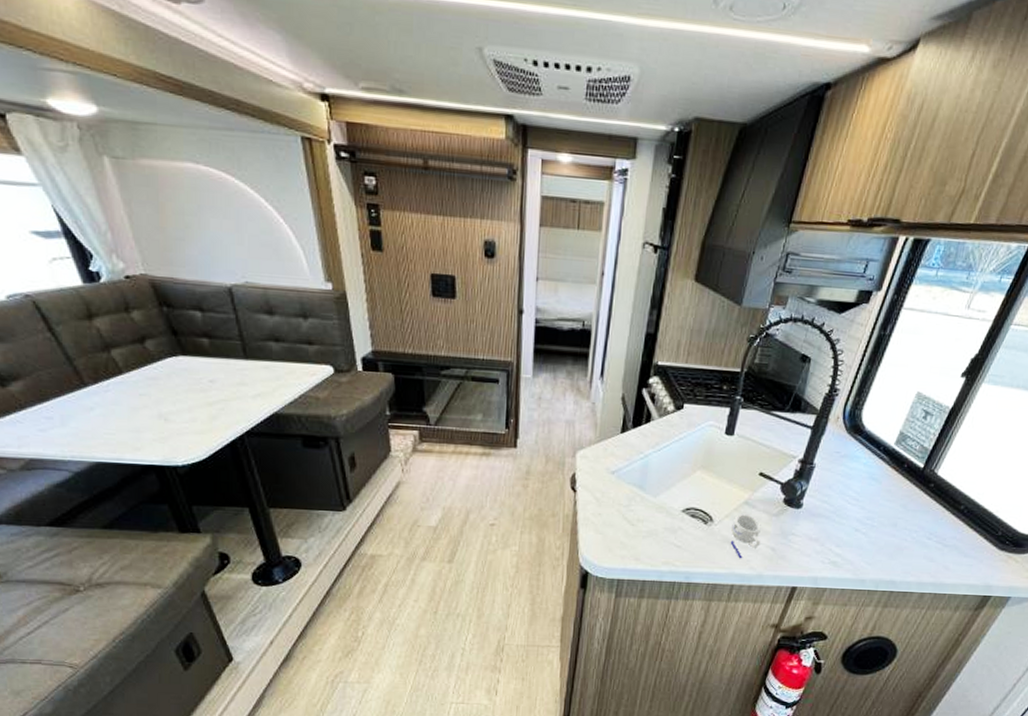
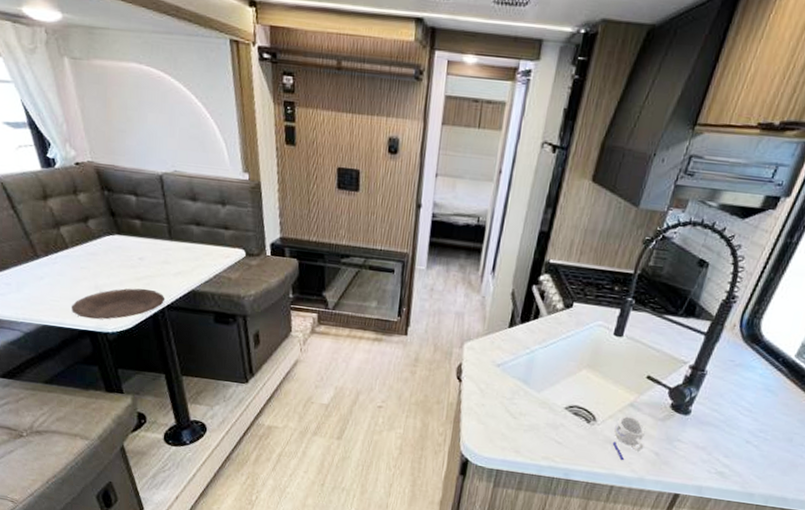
plate: none [131,414,243,452] -> present [72,288,164,320]

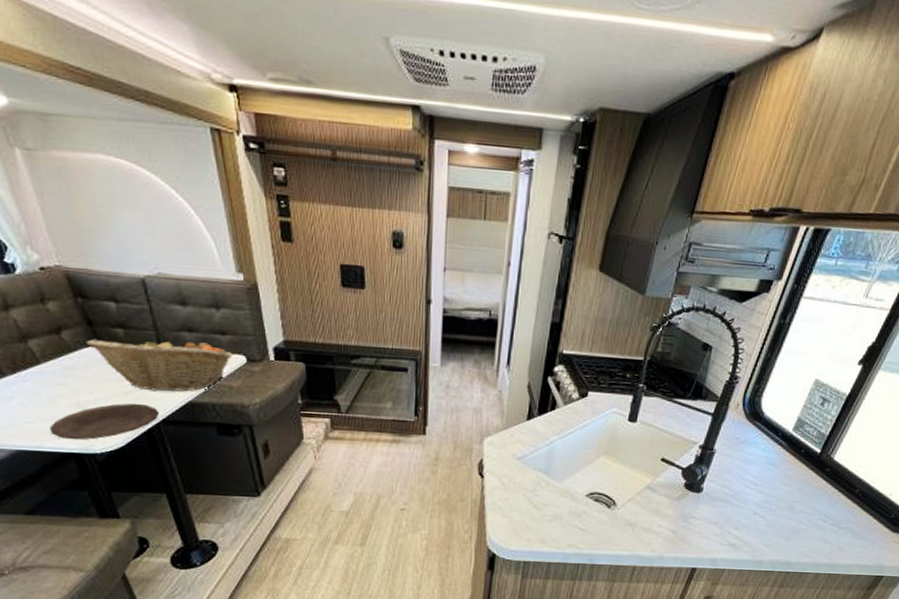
fruit basket: none [108,229,234,281] -> present [86,336,233,392]
mug: present [612,416,646,461] -> none [632,499,663,542]

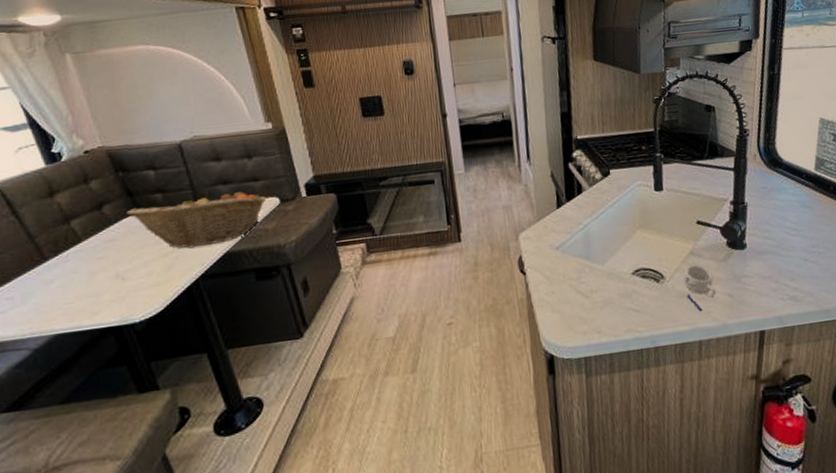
plate: present [50,403,159,440] -> none [89,263,197,314]
mug: none [632,499,663,542] -> present [683,265,717,312]

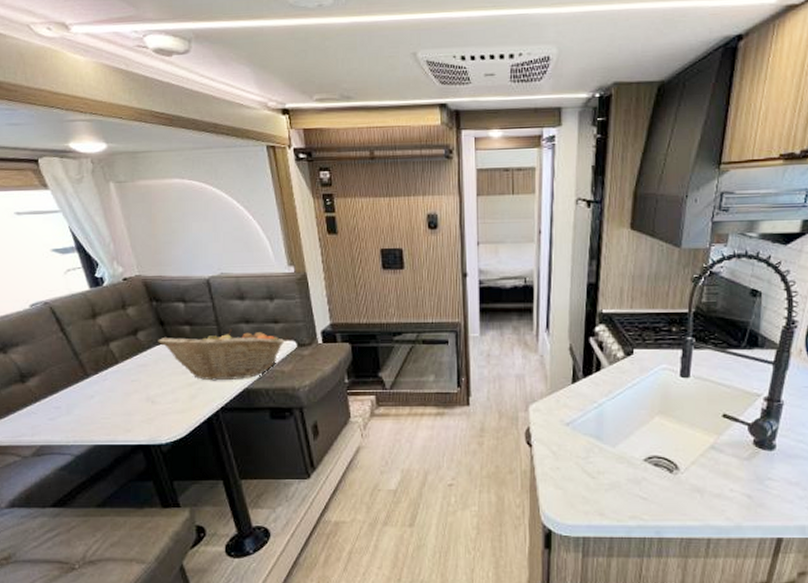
mug: present [683,265,717,312] -> none [699,460,734,509]

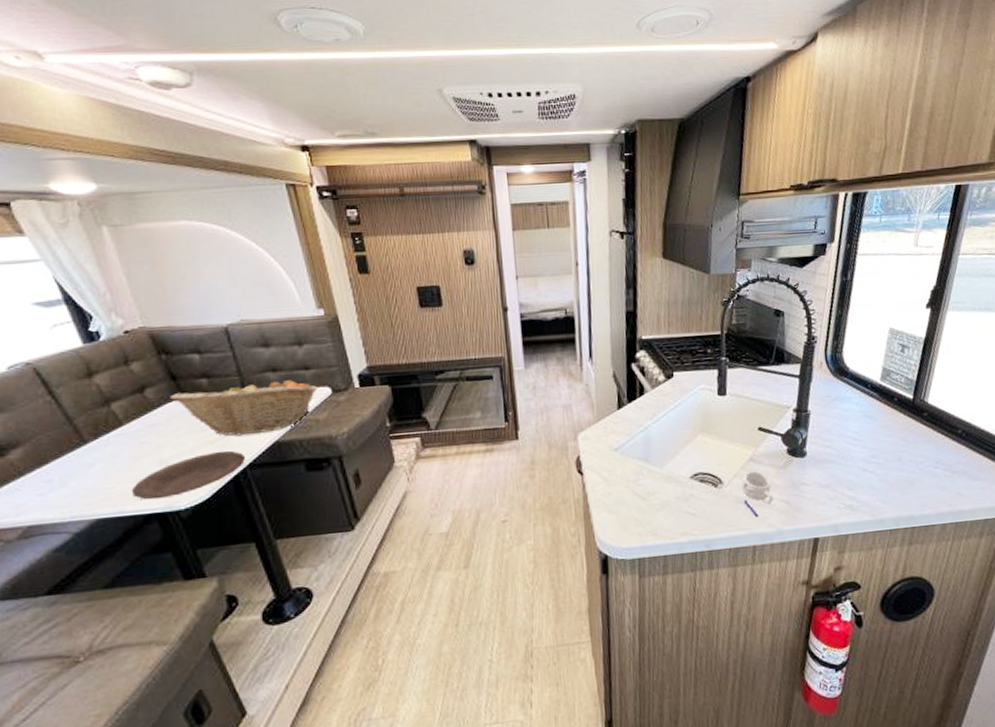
plate: none [123,393,218,432] -> present [132,451,245,500]
mug: none [699,460,734,509] -> present [741,471,774,518]

